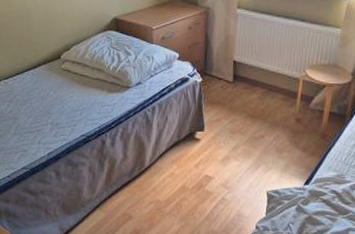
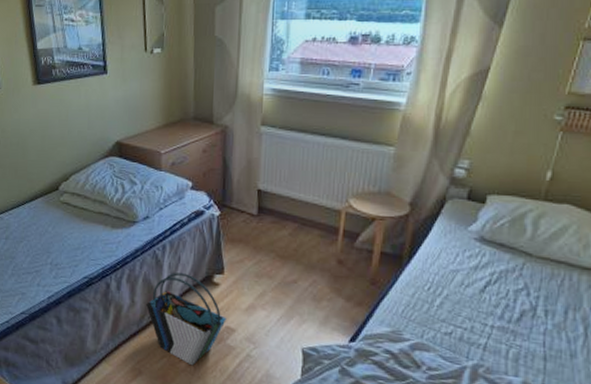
tote bag: none [137,130,206,210] -> present [146,272,227,366]

